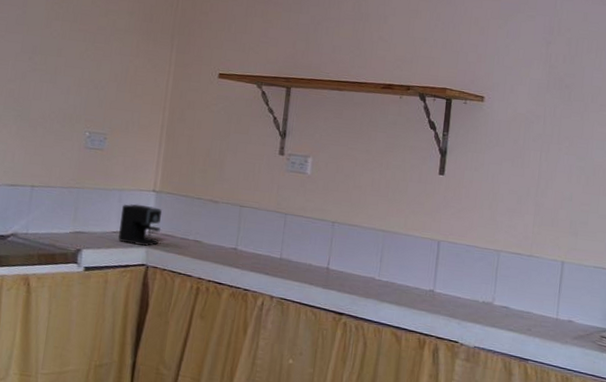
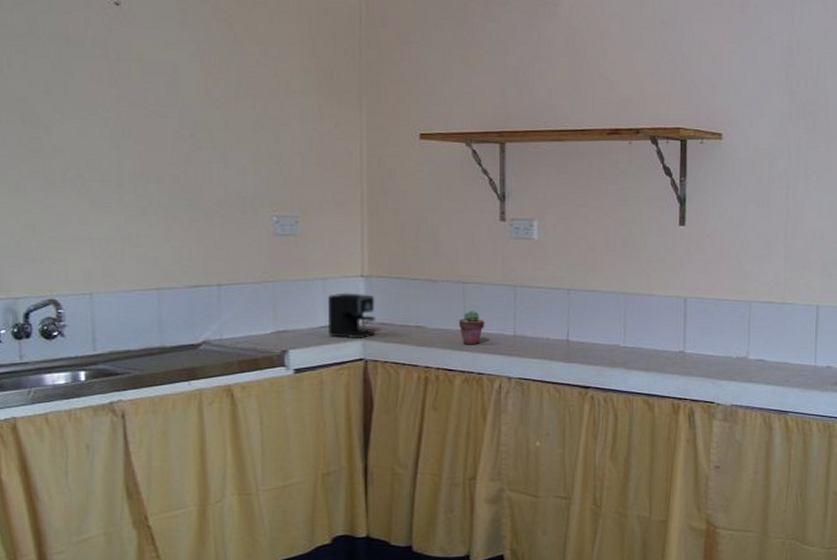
potted succulent: none [232,231,256,263] -> present [458,310,485,345]

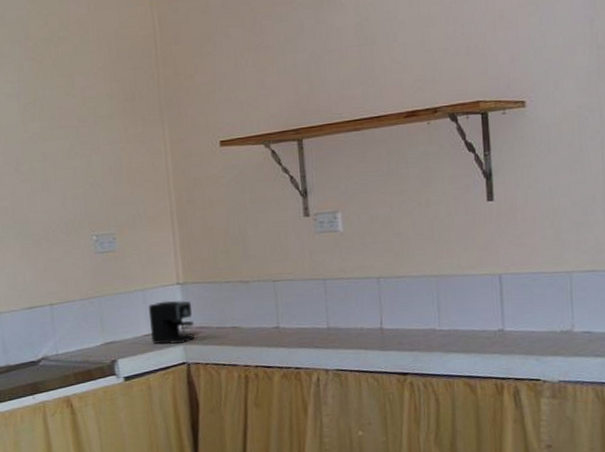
potted succulent: present [458,310,485,345] -> none [272,306,299,342]

